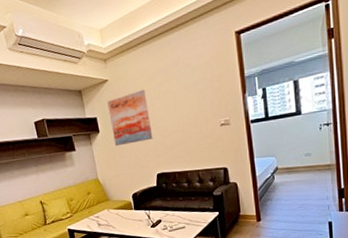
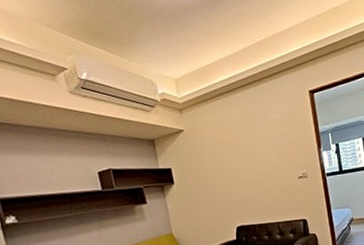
wall art: present [107,90,153,146] -> none [183,141,232,199]

